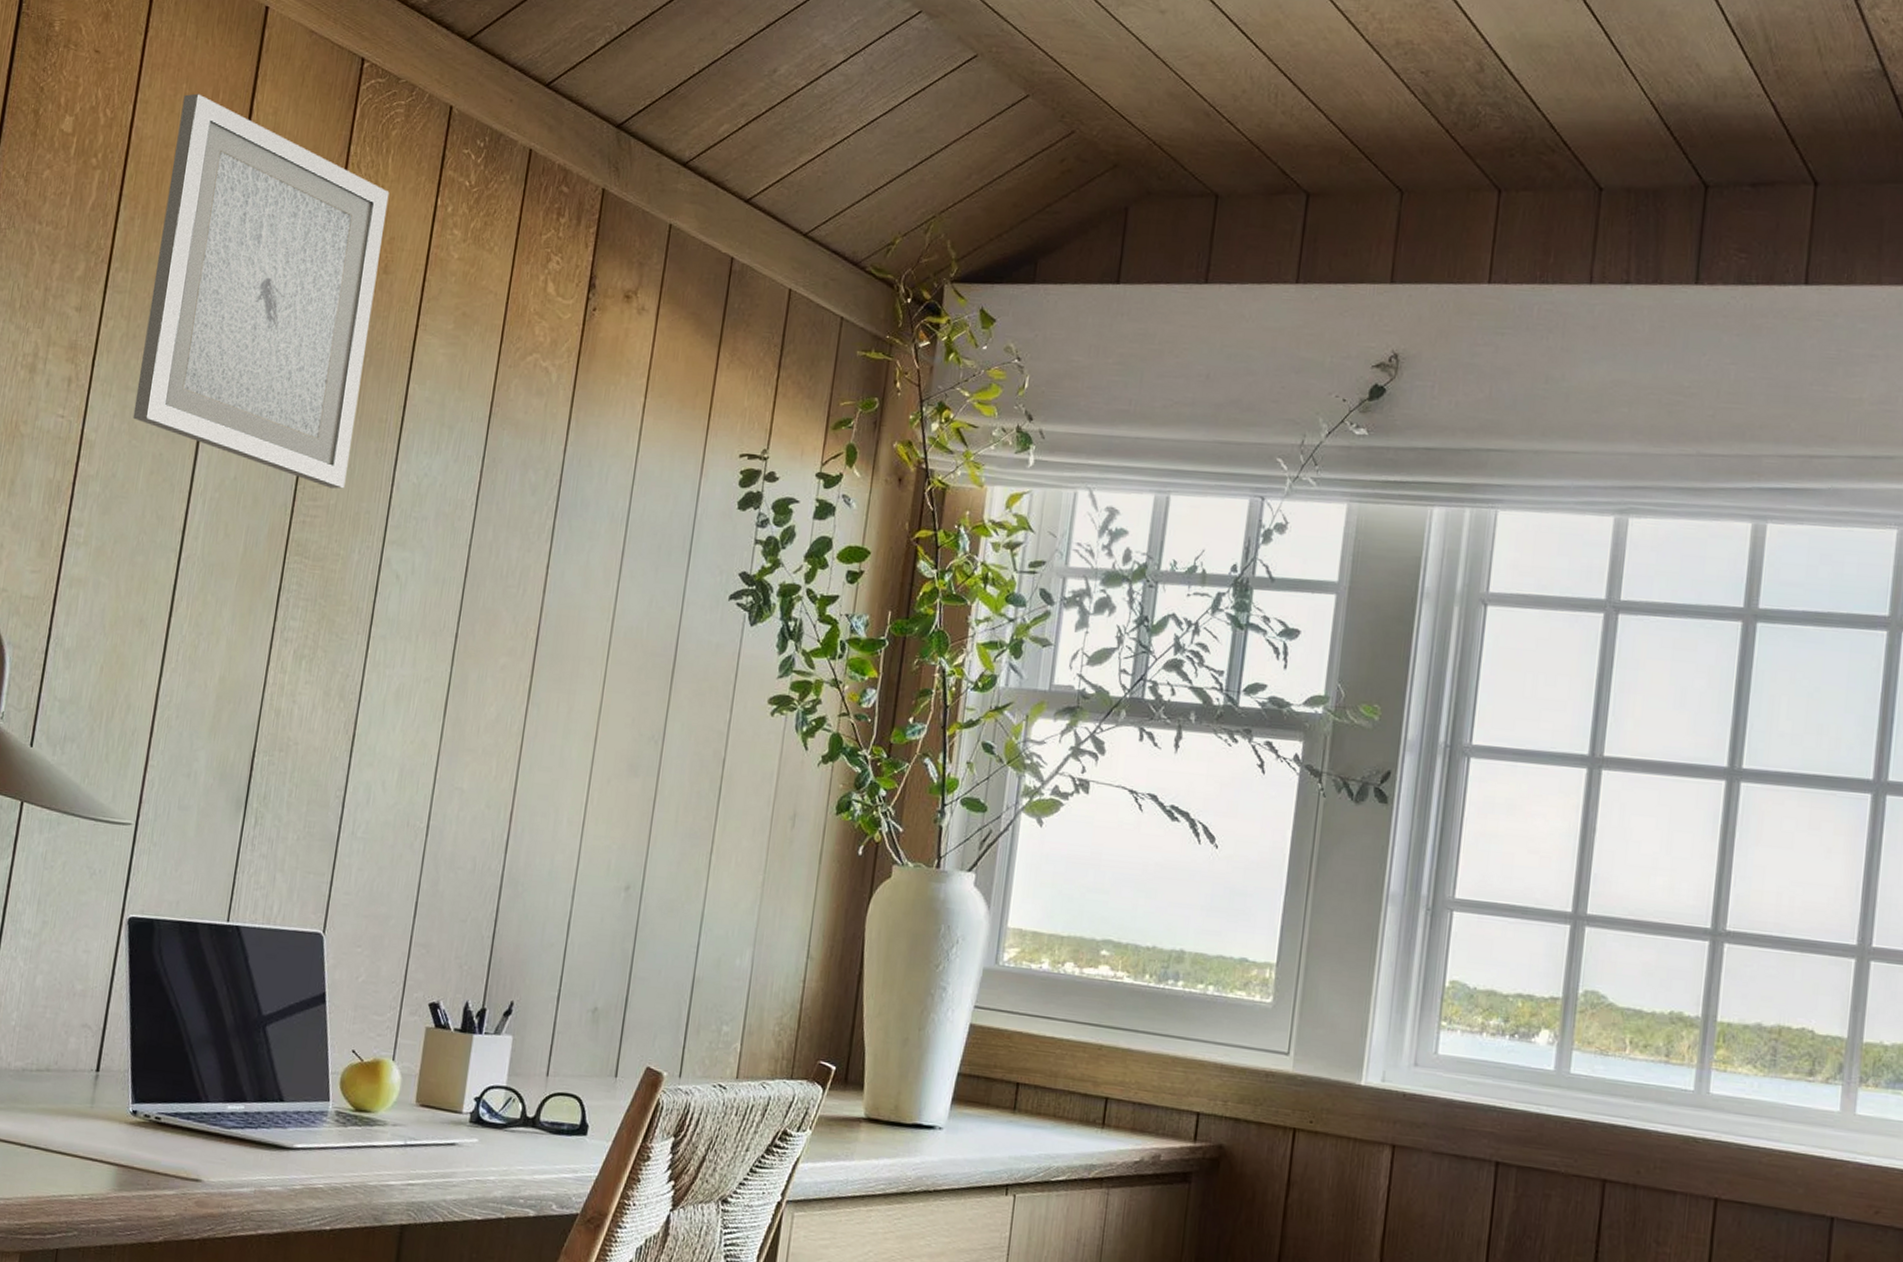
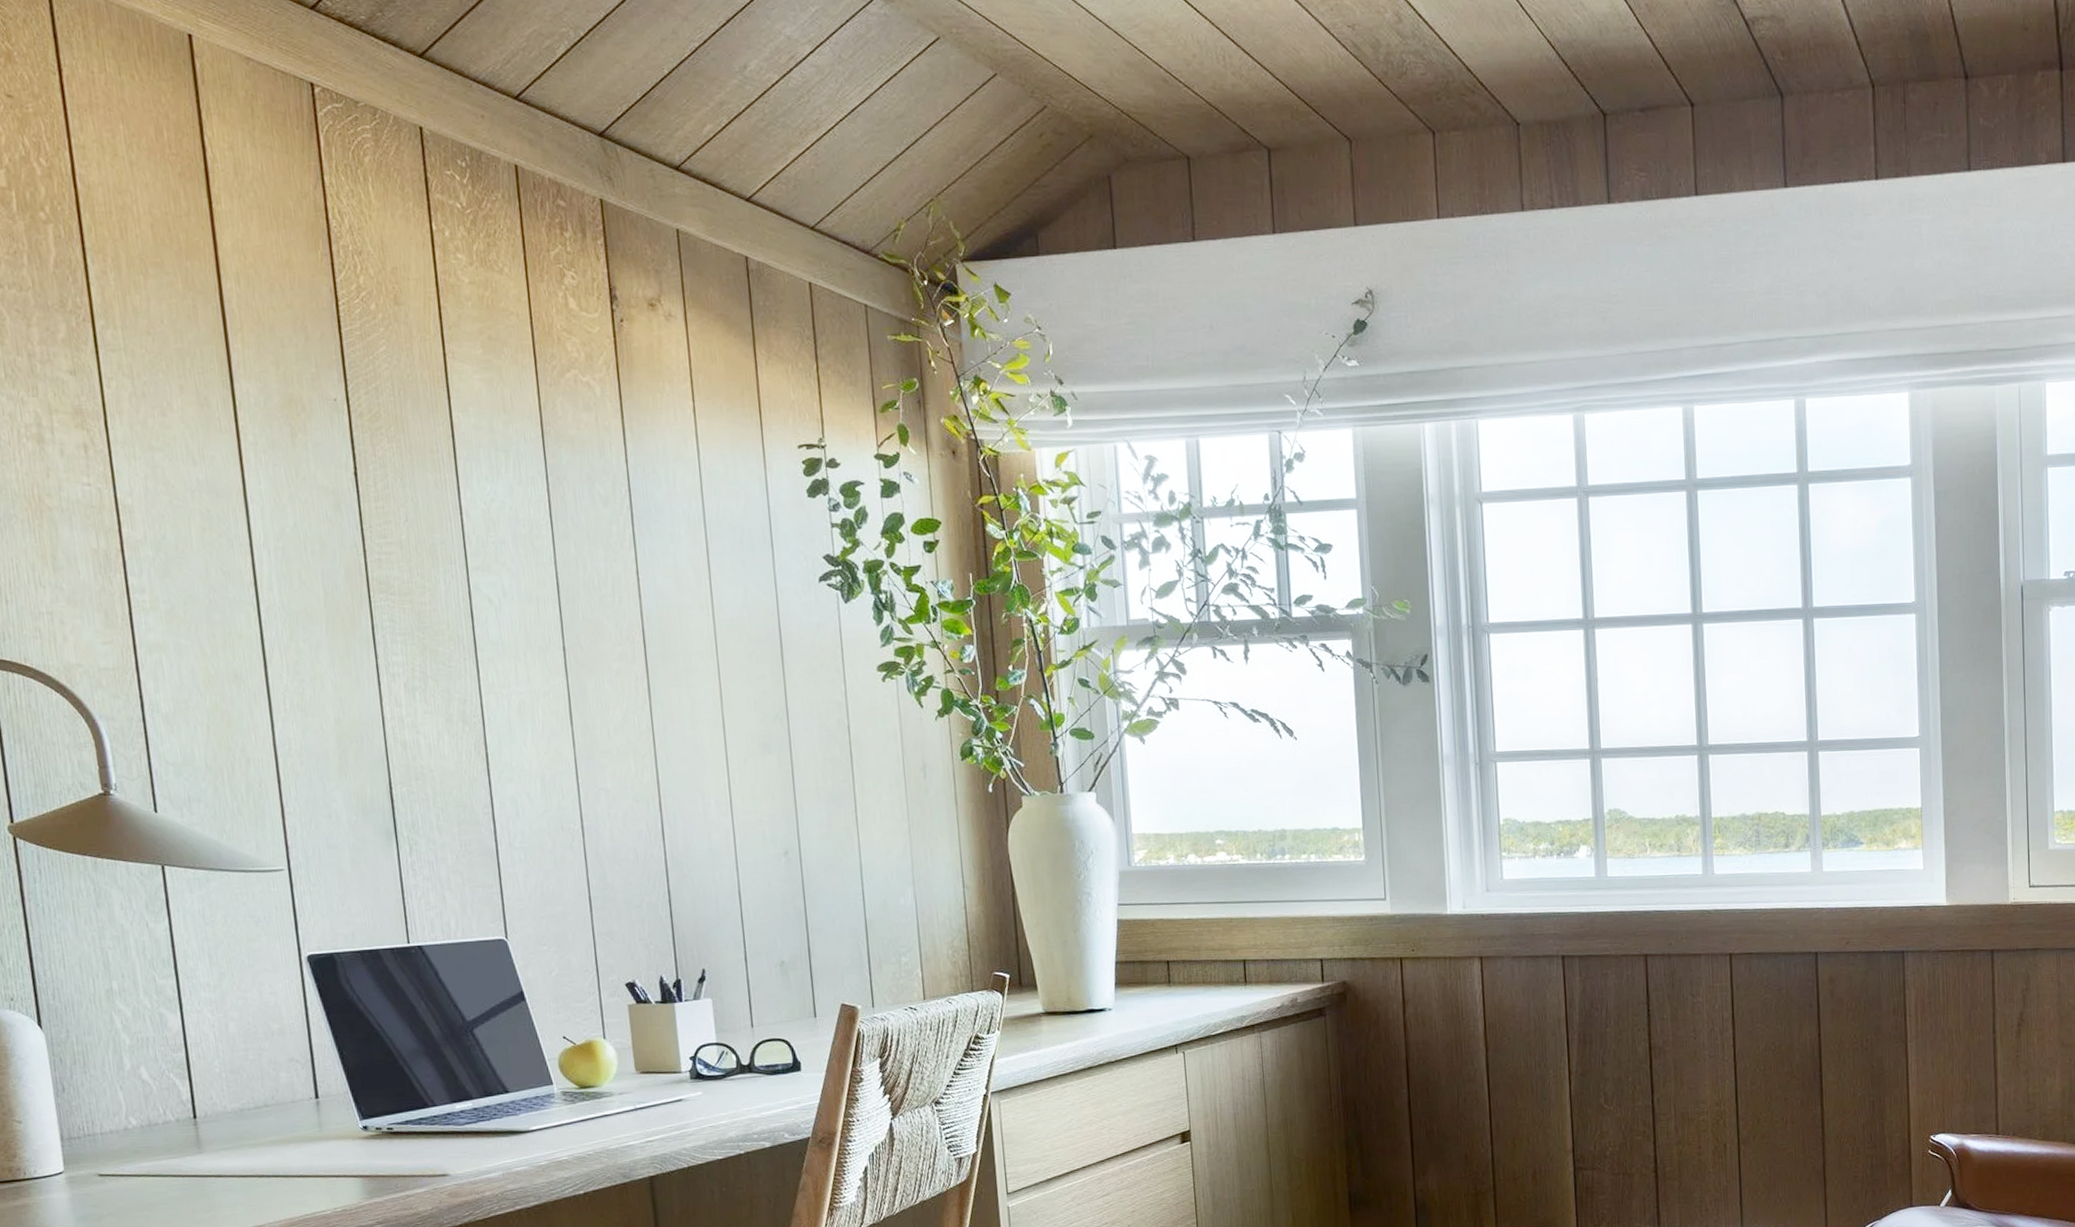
wall art: present [132,93,390,489] -> none [123,134,412,524]

